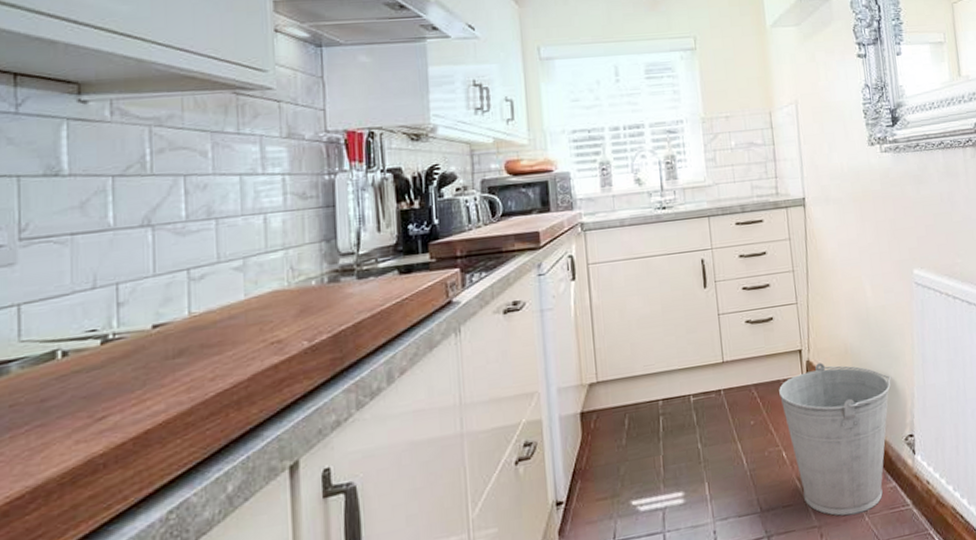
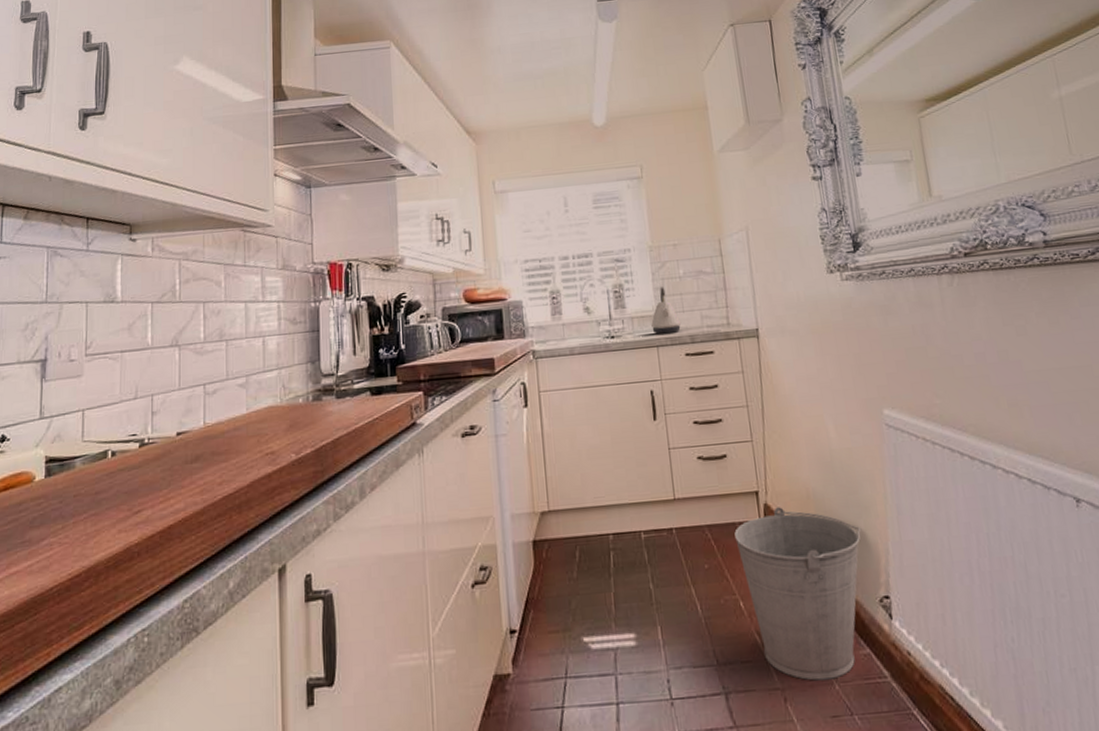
kettle: none [703,158,733,205] -> present [651,287,682,335]

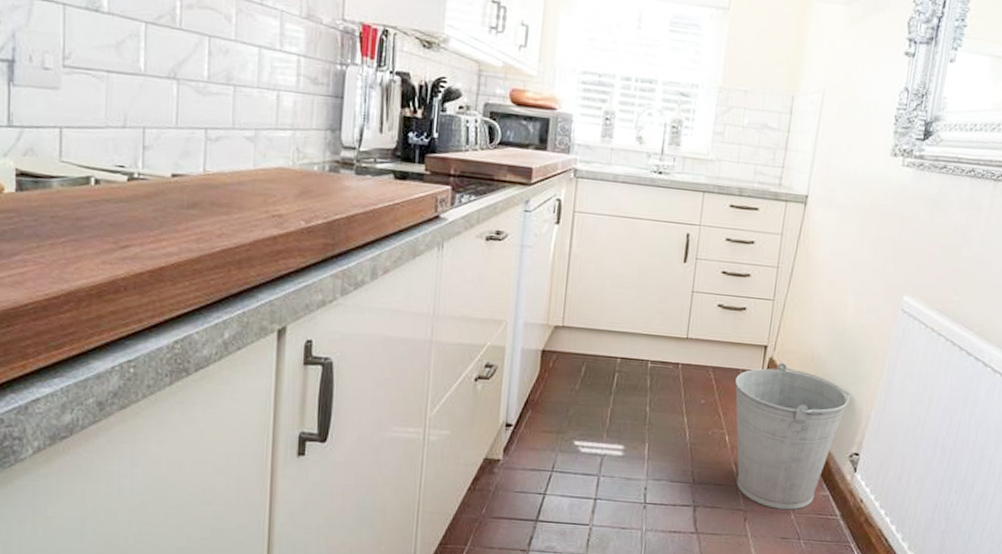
kettle: present [651,287,682,335] -> none [702,132,734,182]

